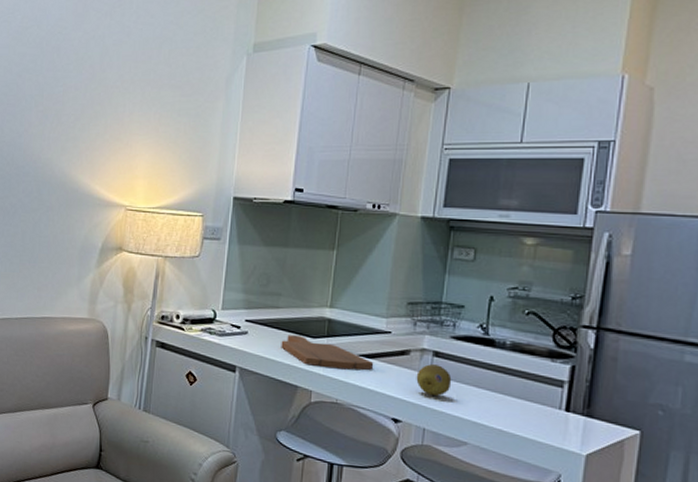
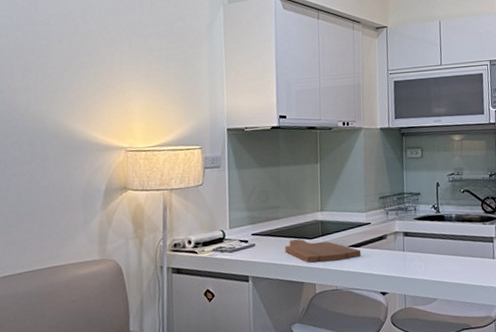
fruit: present [416,364,452,397] -> none [393,242,420,268]

